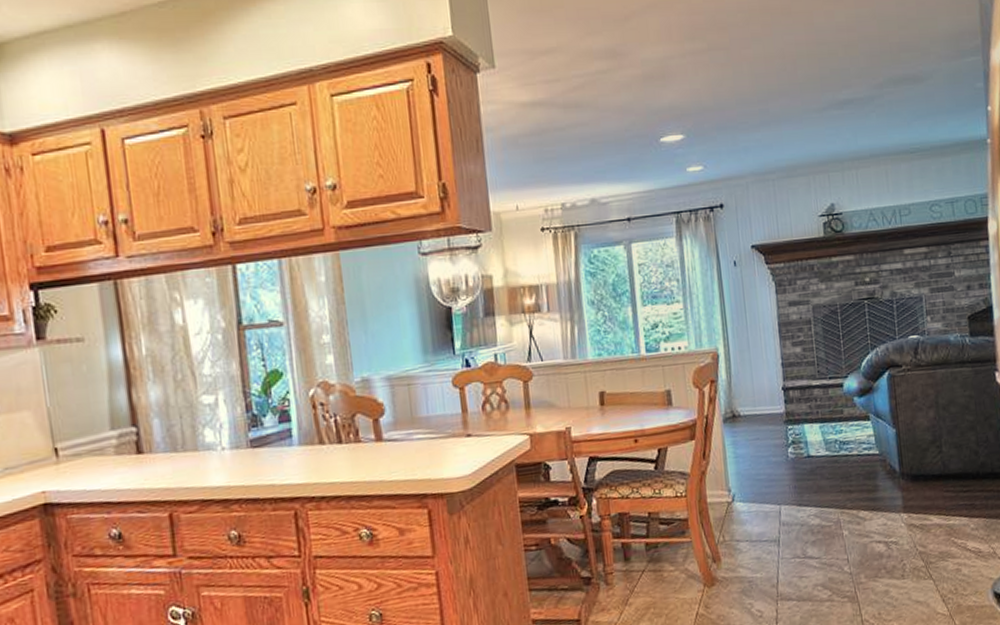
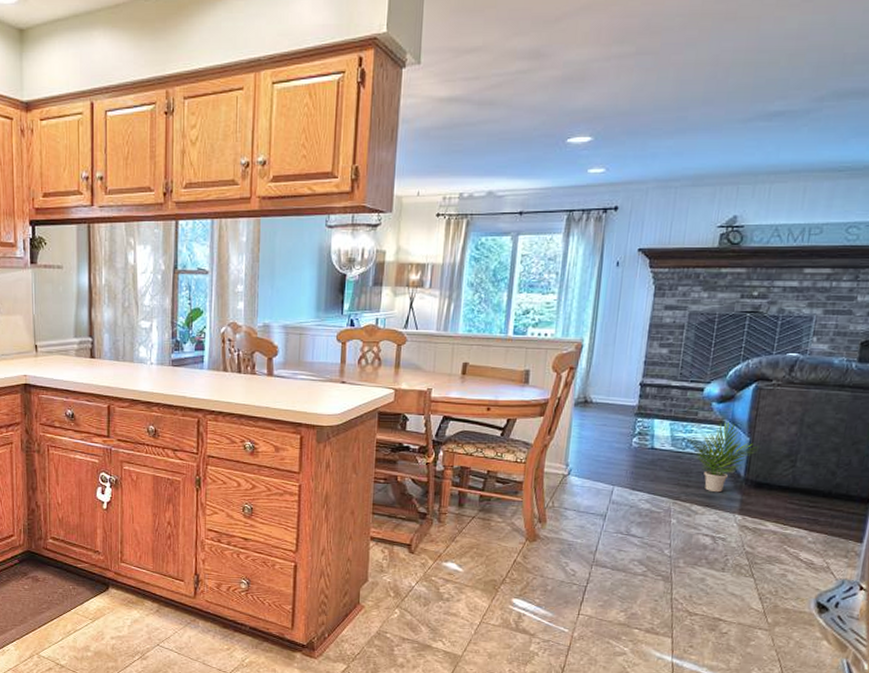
potted plant: none [837,415,907,494] -> present [684,421,760,493]

